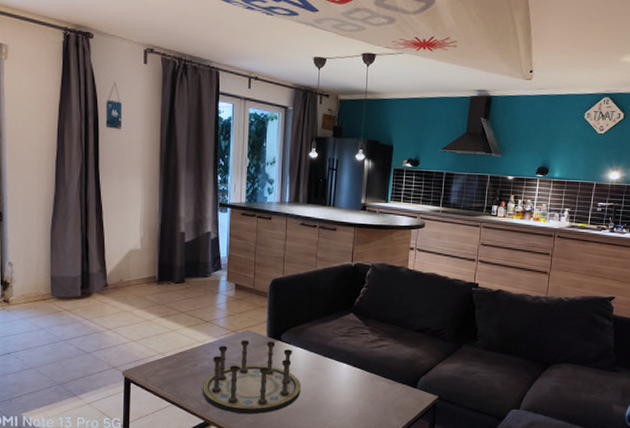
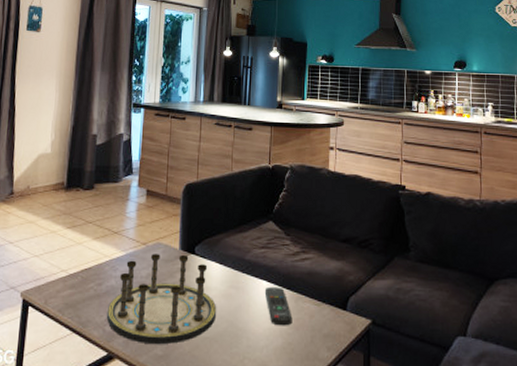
remote control: none [344,368,369,400] -> present [264,286,293,326]

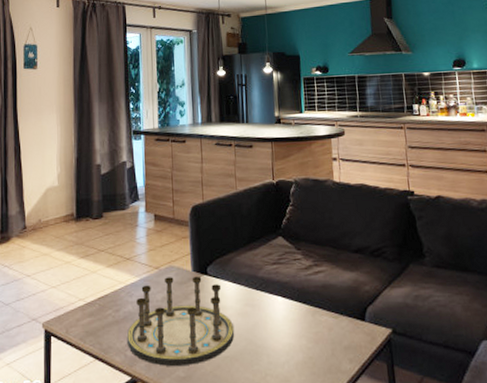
remote control: present [264,286,293,326] -> none [280,302,312,341]

